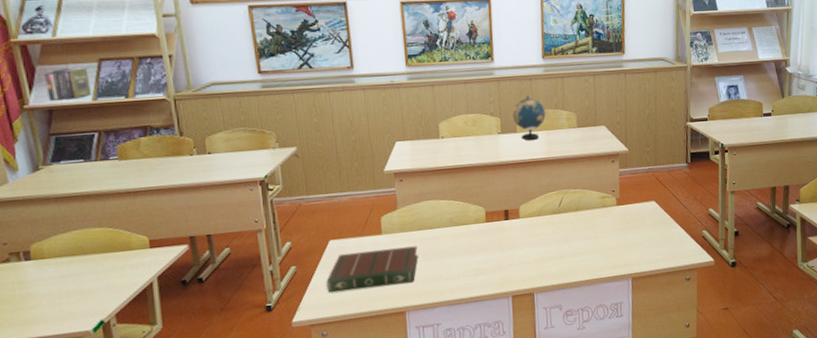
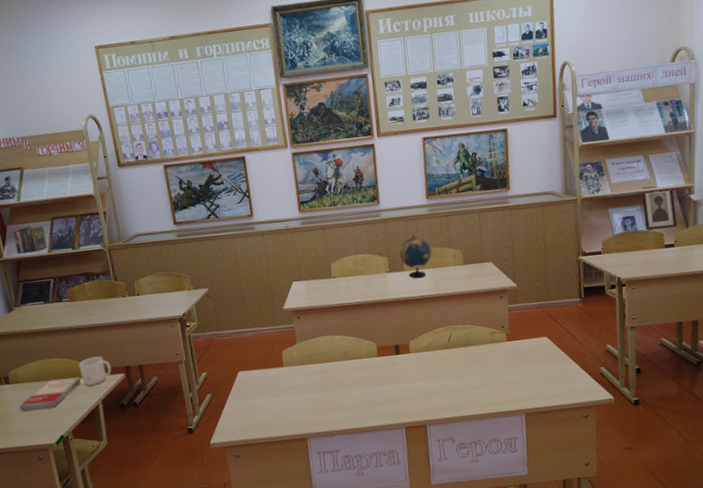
book: none [44,249,131,294] -> present [19,377,82,412]
mug: none [128,225,172,260] -> present [78,356,112,386]
book: present [326,246,418,292] -> none [237,378,317,418]
picture frame: none [745,58,775,99] -> present [641,186,678,230]

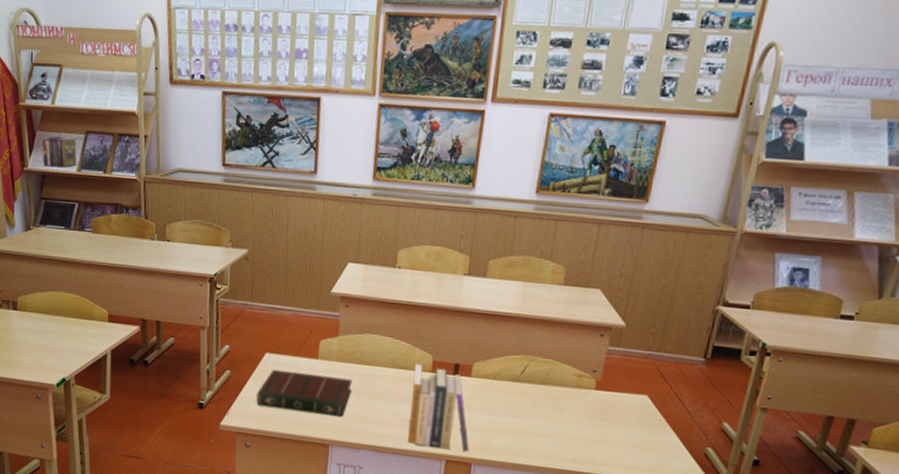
book: present [19,377,82,412] -> none [24,315,92,347]
mug: present [78,356,112,386] -> none [92,300,127,332]
book: none [237,378,317,418] -> present [256,369,353,417]
books: none [363,351,422,421] -> present [407,364,469,452]
globe: present [399,235,432,278] -> none [485,235,527,290]
picture frame: present [641,186,678,230] -> none [821,234,876,295]

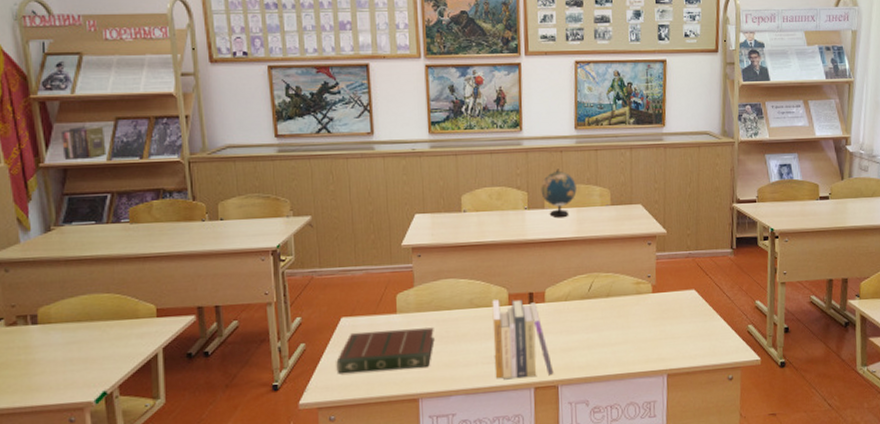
globe: none [485,235,527,290] -> present [541,169,577,217]

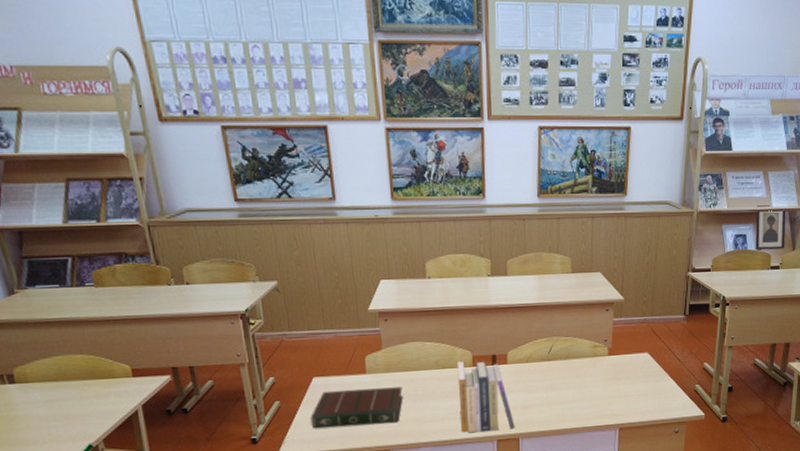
books: present [61,126,106,159] -> none [11,188,62,222]
globe: present [541,169,577,217] -> none [503,237,538,284]
picture frame: none [800,134,833,180] -> present [756,205,786,250]

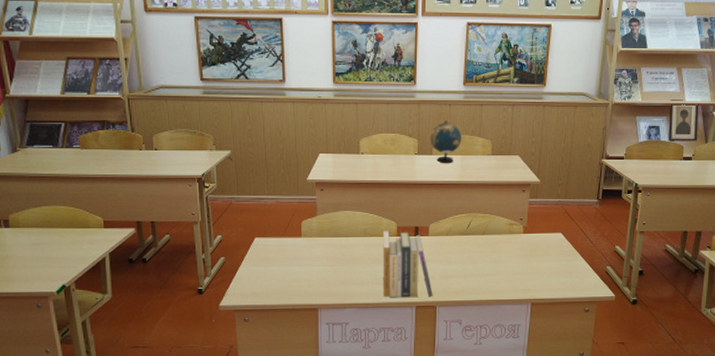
book: present [310,386,403,428] -> none [250,250,333,284]
globe: none [503,237,538,284] -> present [430,120,462,163]

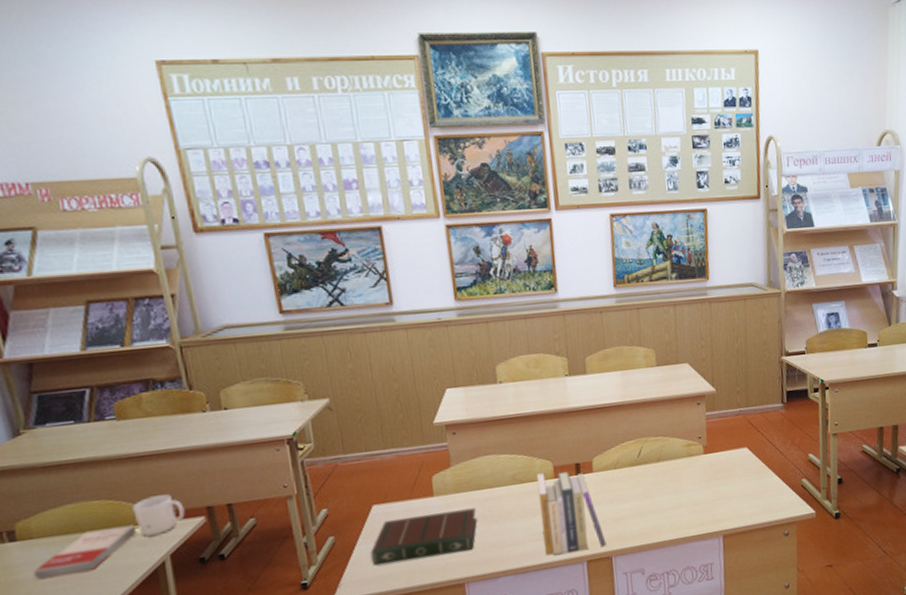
book: none [19,227,88,258] -> present [34,524,138,580]
mug: none [86,208,122,237] -> present [132,494,185,536]
book: none [250,250,333,284] -> present [370,508,477,565]
globe: present [430,120,462,163] -> none [581,331,620,383]
picture frame: present [669,100,699,142] -> none [846,280,880,328]

